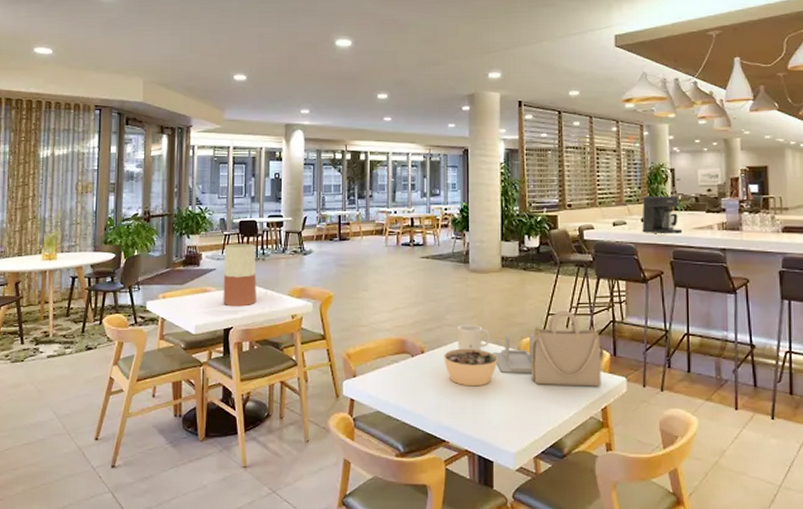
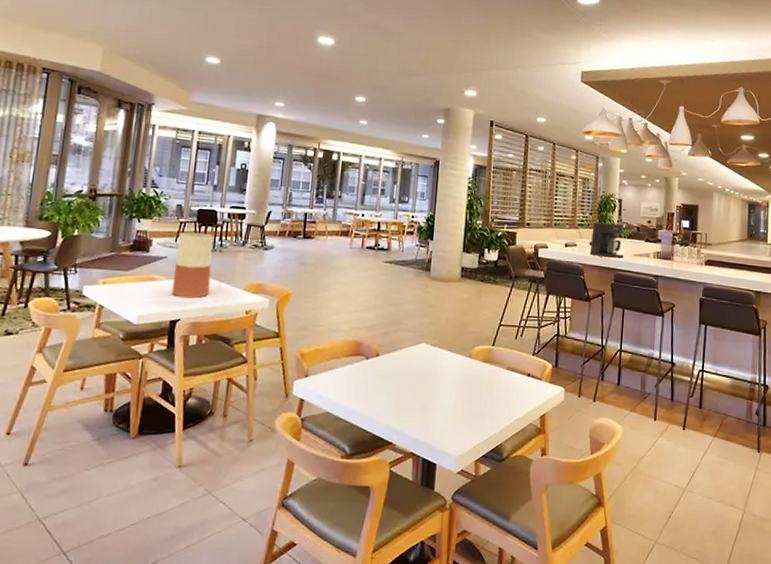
salad: present [444,348,498,387] -> none [397,353,450,391]
mug: present [457,325,491,351] -> none [412,330,445,357]
napkin holder: present [492,333,535,374] -> none [445,341,486,381]
handbag: present [529,311,603,387] -> none [479,322,547,396]

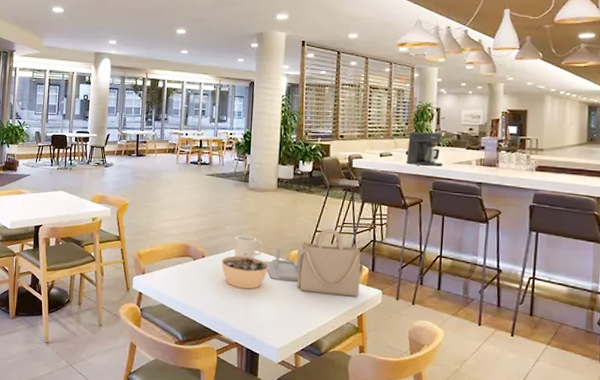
vase: present [171,232,213,299] -> none [35,154,65,208]
salad: none [397,353,450,391] -> present [221,255,269,289]
mug: none [412,330,445,357] -> present [234,235,264,259]
napkin holder: none [445,341,486,381] -> present [264,245,303,282]
handbag: none [479,322,547,396] -> present [297,229,363,297]

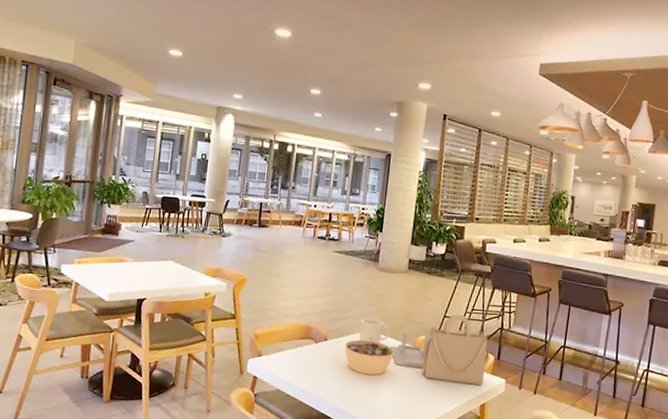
coffee maker: present [406,132,443,167] -> none [538,219,575,257]

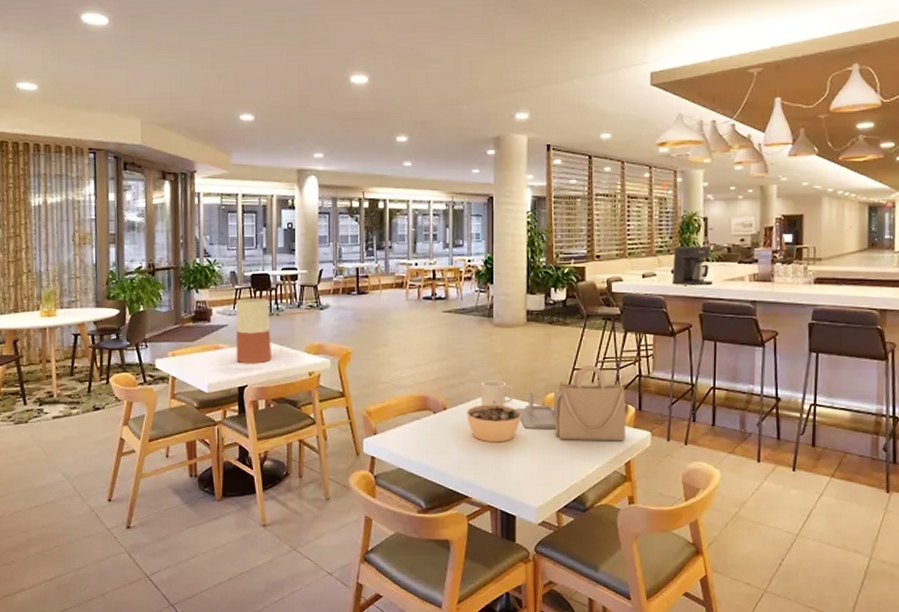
vase: none [138,218,176,280] -> present [236,298,271,364]
coffee maker: none [538,219,575,257] -> present [672,246,713,286]

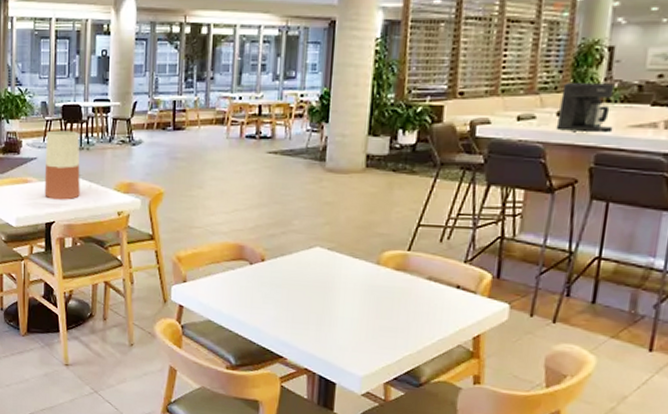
salad: present [467,404,522,443] -> none [287,258,351,302]
mug: present [480,381,515,407] -> none [304,232,345,263]
napkin holder: present [516,388,559,430] -> none [345,244,399,292]
handbag: present [554,366,629,442] -> none [390,222,485,313]

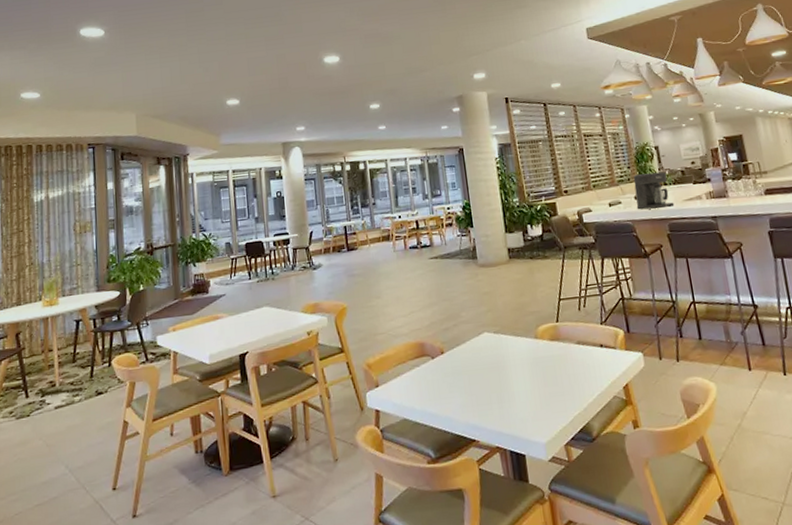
vase: present [44,130,80,200] -> none [232,265,270,331]

